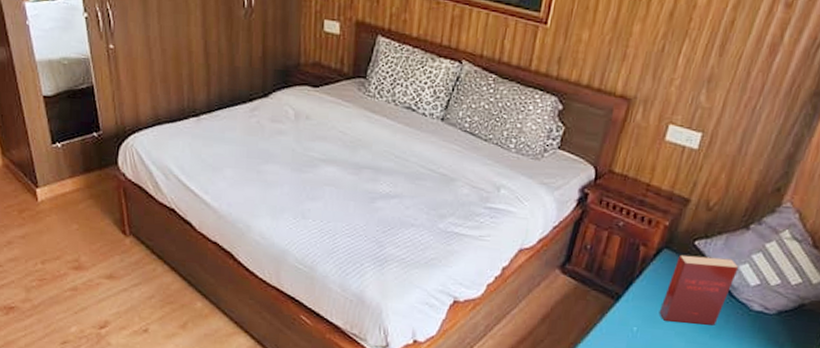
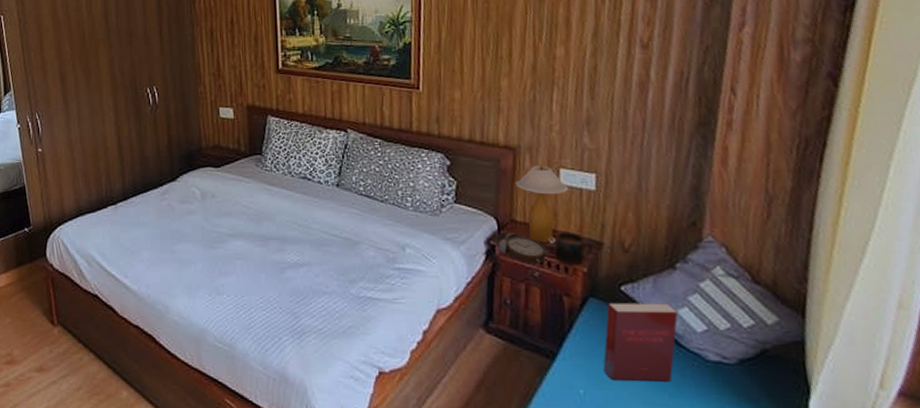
alarm clock: none [588,183,638,215] -> present [494,233,550,265]
table lamp: none [621,115,672,197] -> present [515,161,568,244]
mug: none [642,186,681,219] -> present [554,232,594,265]

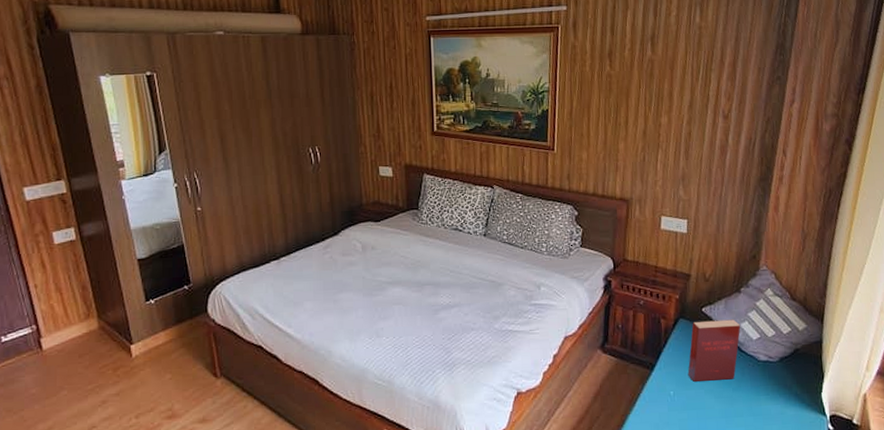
alarm clock: present [494,233,550,265] -> none [610,270,652,295]
table lamp: present [515,161,568,244] -> none [627,211,667,277]
mug: present [554,232,594,265] -> none [655,267,684,294]

